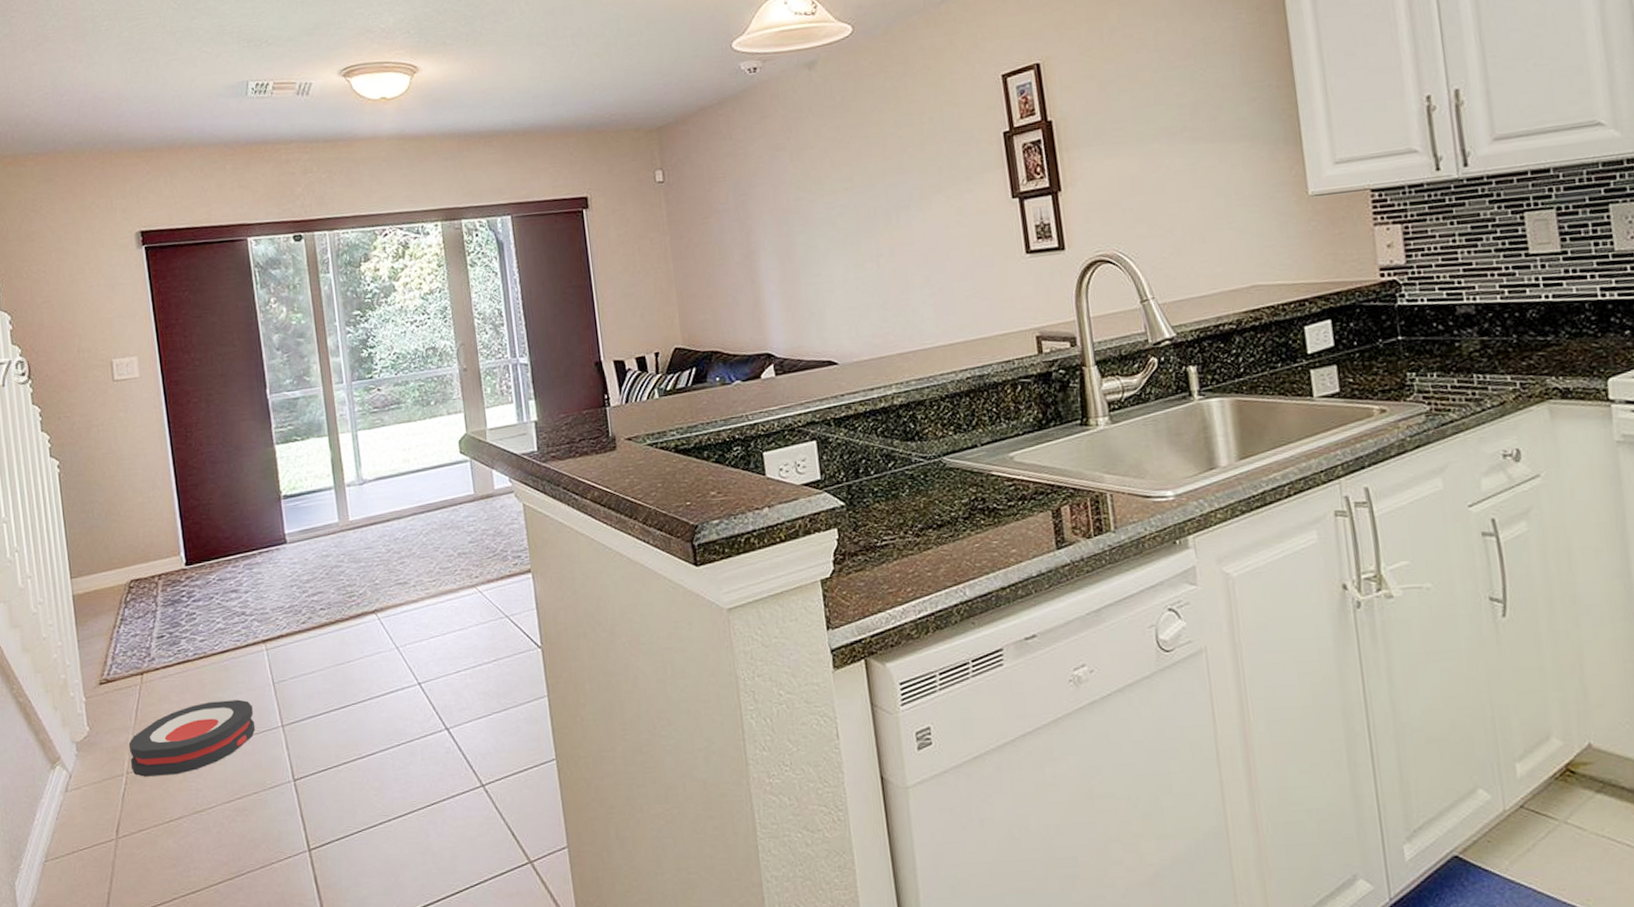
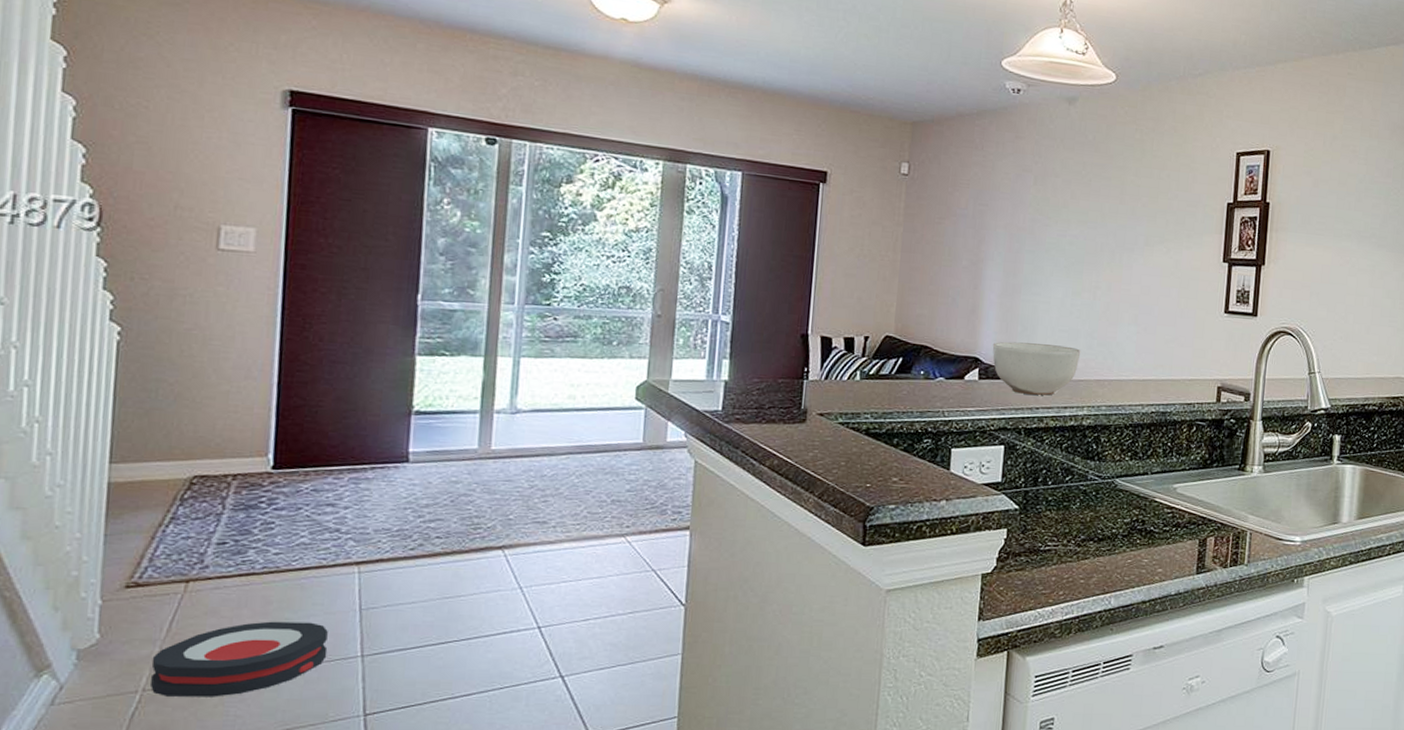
bowl: none [782,323,877,383] -> present [992,341,1081,396]

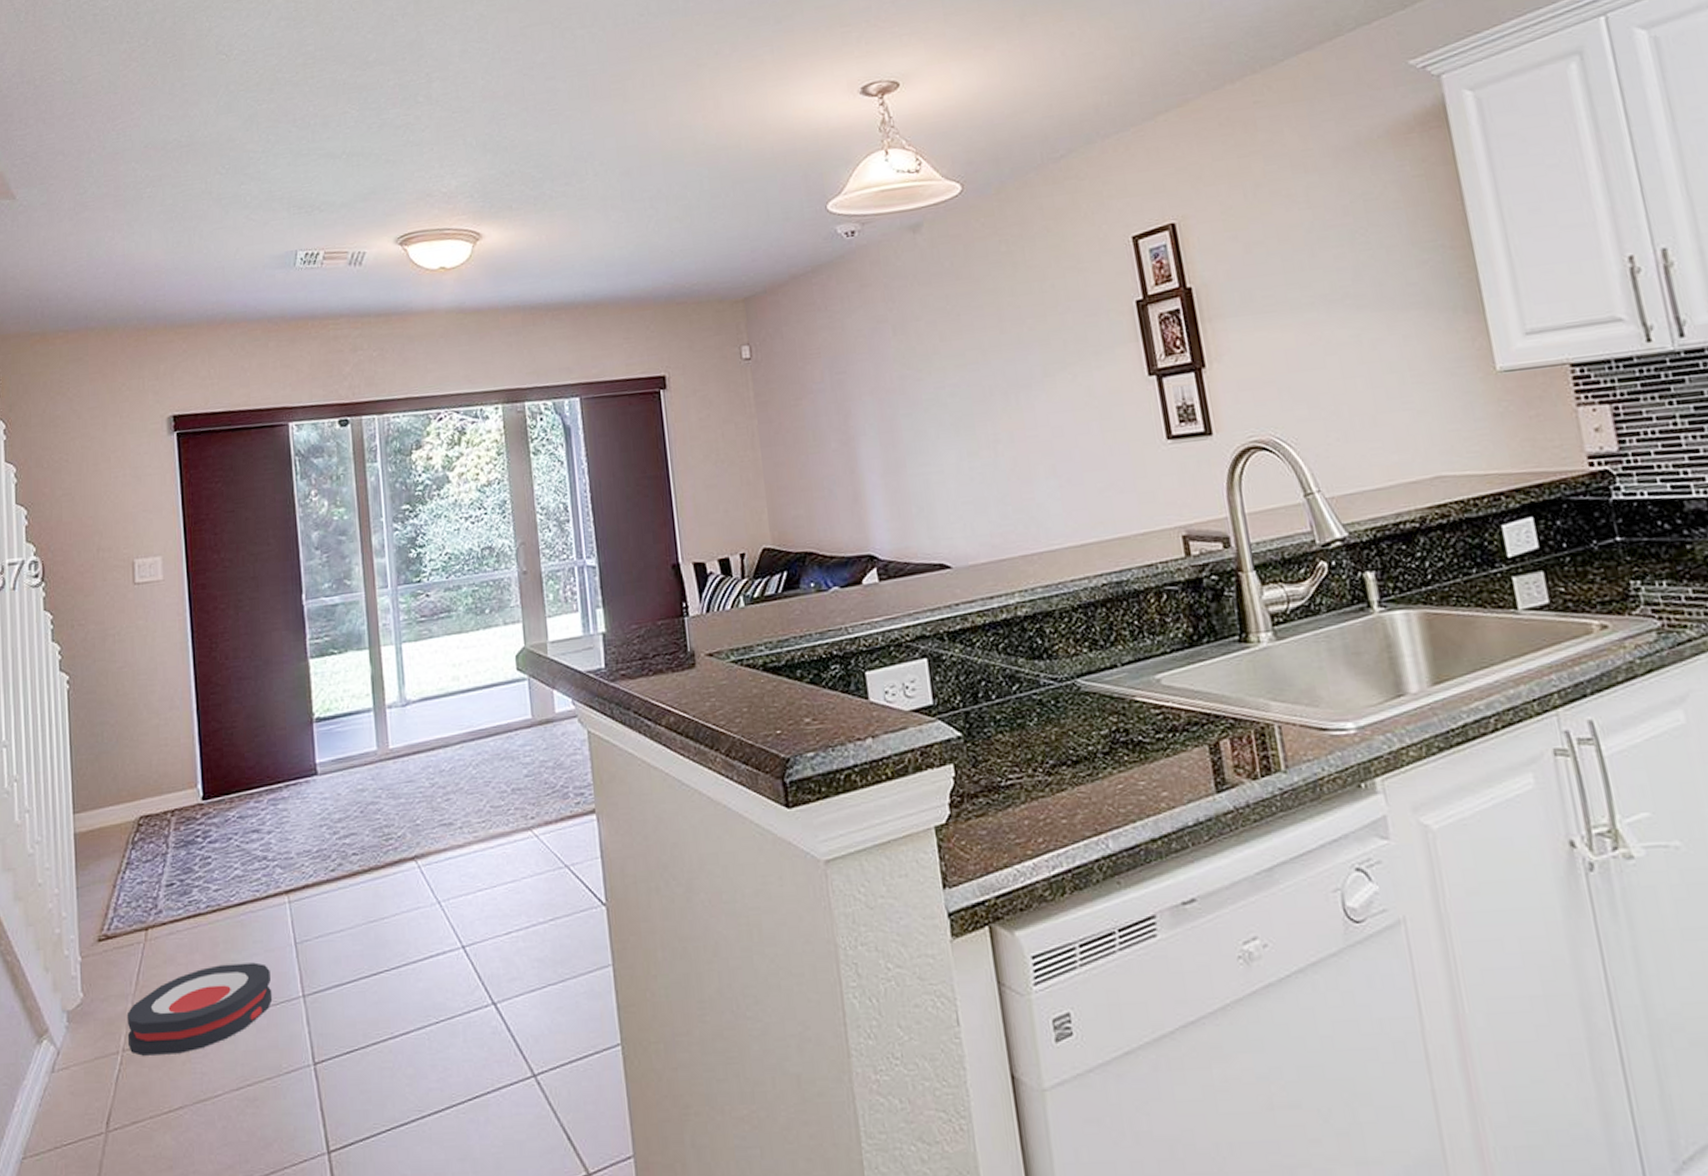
bowl: present [992,341,1081,396] -> none [886,520,996,590]

